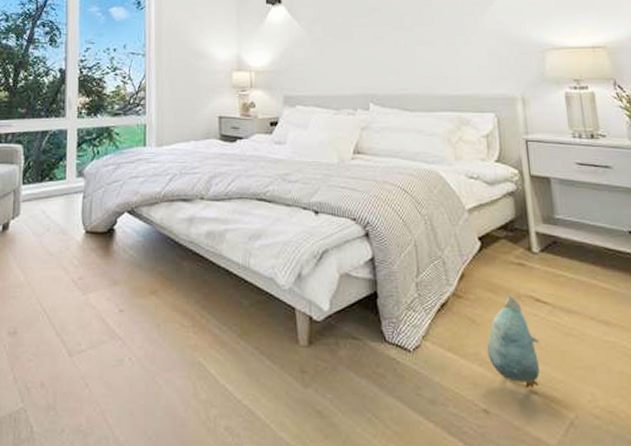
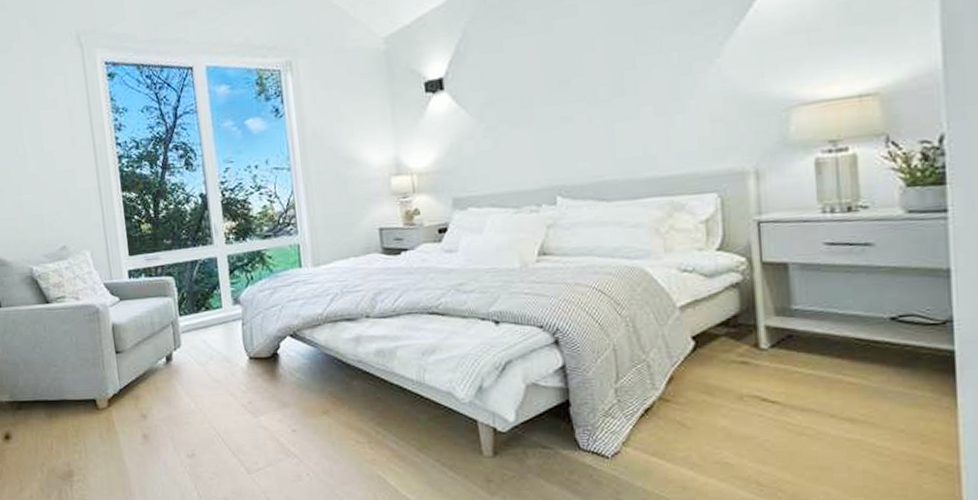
plush toy: present [486,293,540,389] -> none [699,394,764,490]

